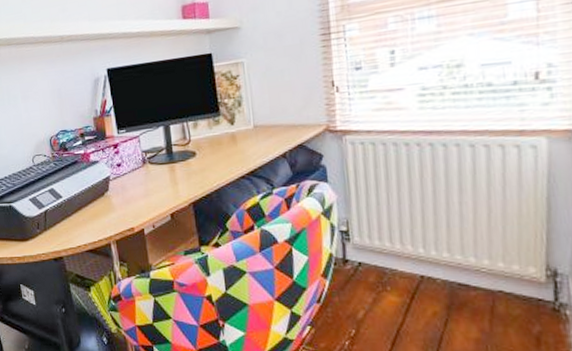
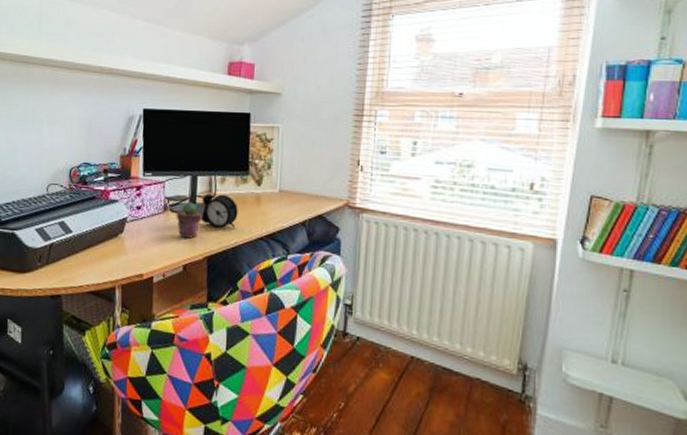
potted succulent: none [155,152,182,188] -> present [176,202,203,239]
alarm clock: none [177,139,216,174] -> present [201,193,238,229]

